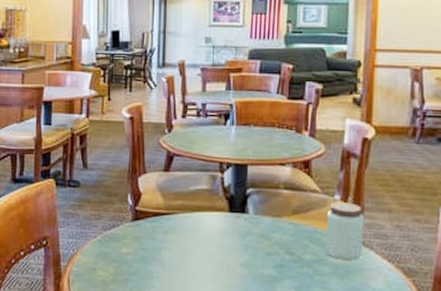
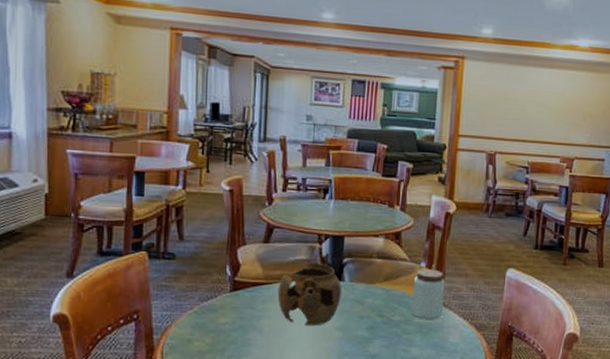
teapot: none [178,192,246,261] -> present [277,262,342,326]

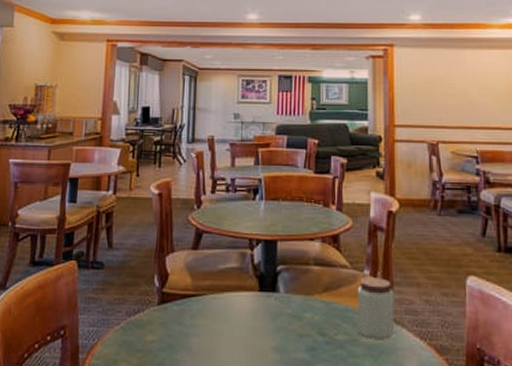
teapot: present [277,262,342,326] -> none [207,270,276,346]

